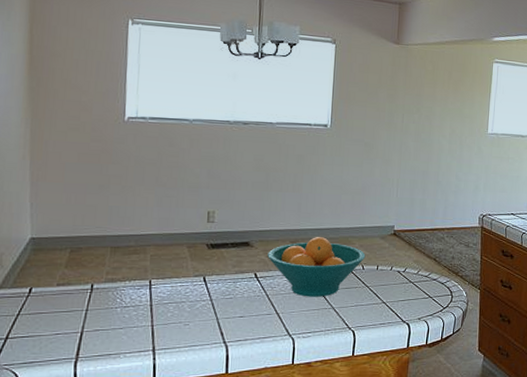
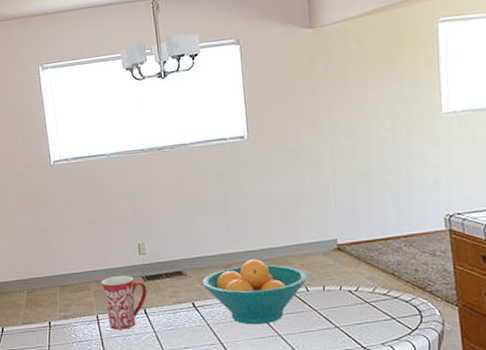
mug: none [160,241,210,296] -> present [101,275,147,330]

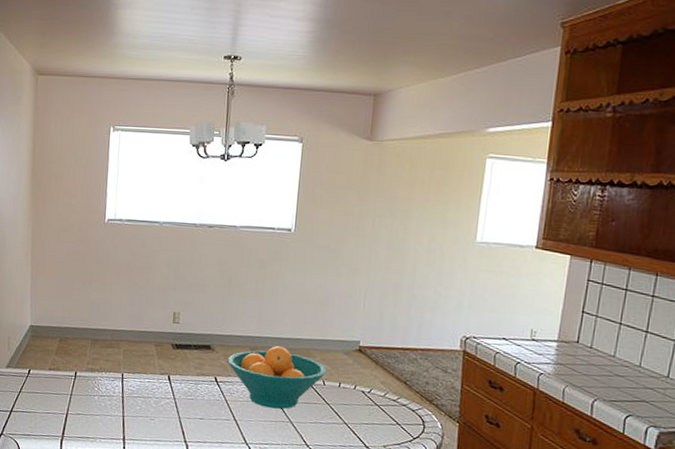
mug: present [101,275,147,330] -> none [132,339,175,392]

